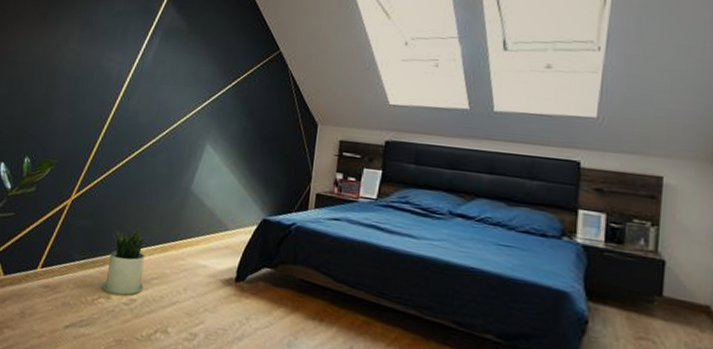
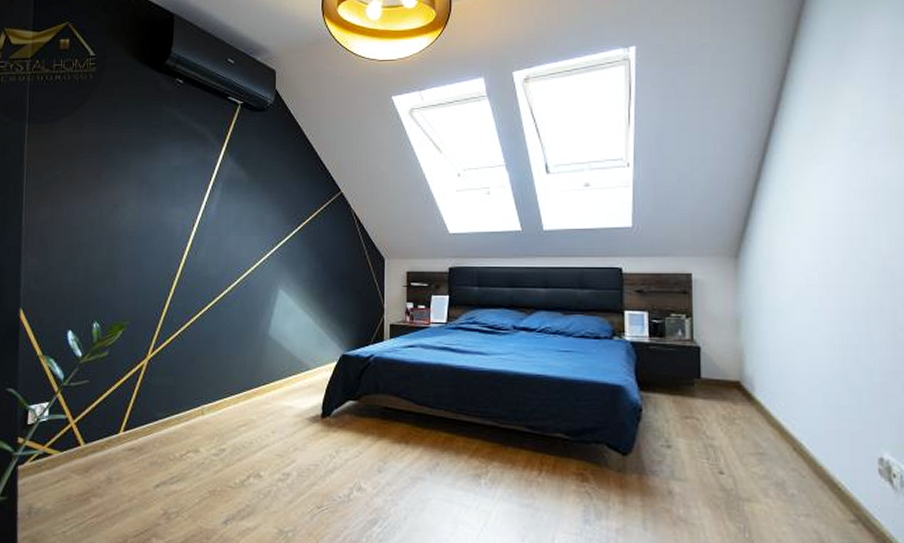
planter: present [101,228,145,296] -> none [188,379,232,447]

